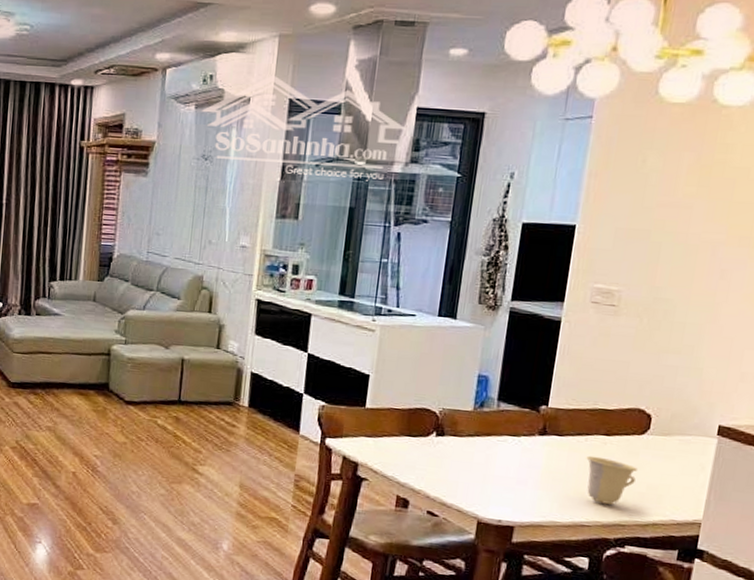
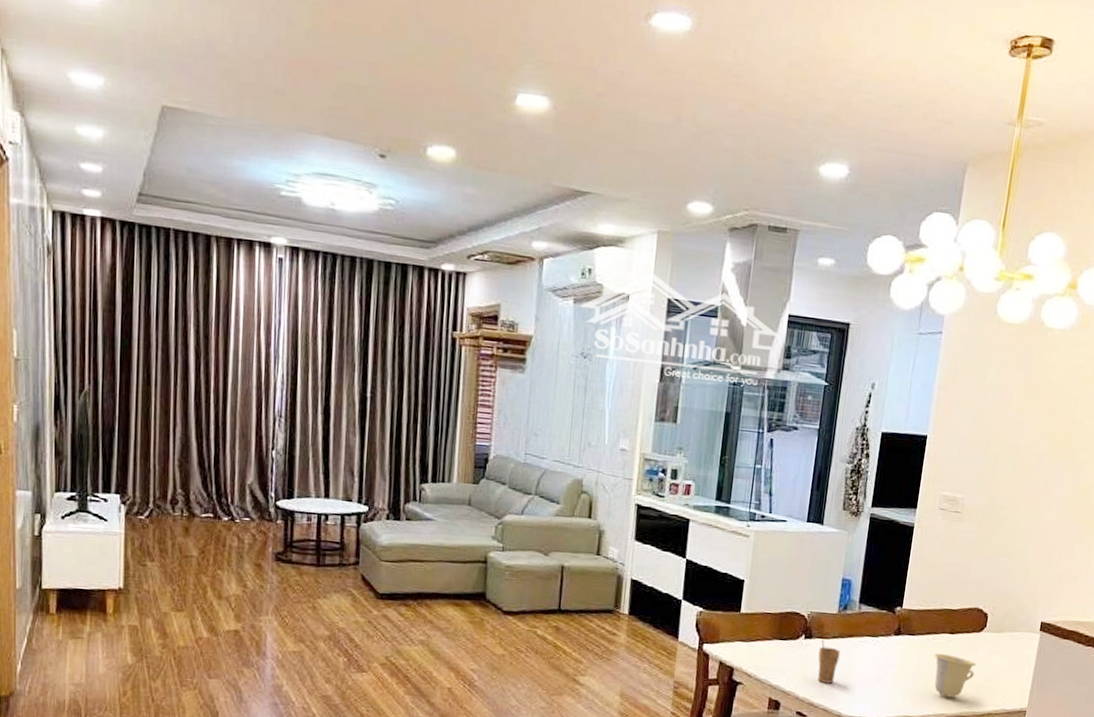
cup: none [451,437,476,483] -> present [817,639,840,683]

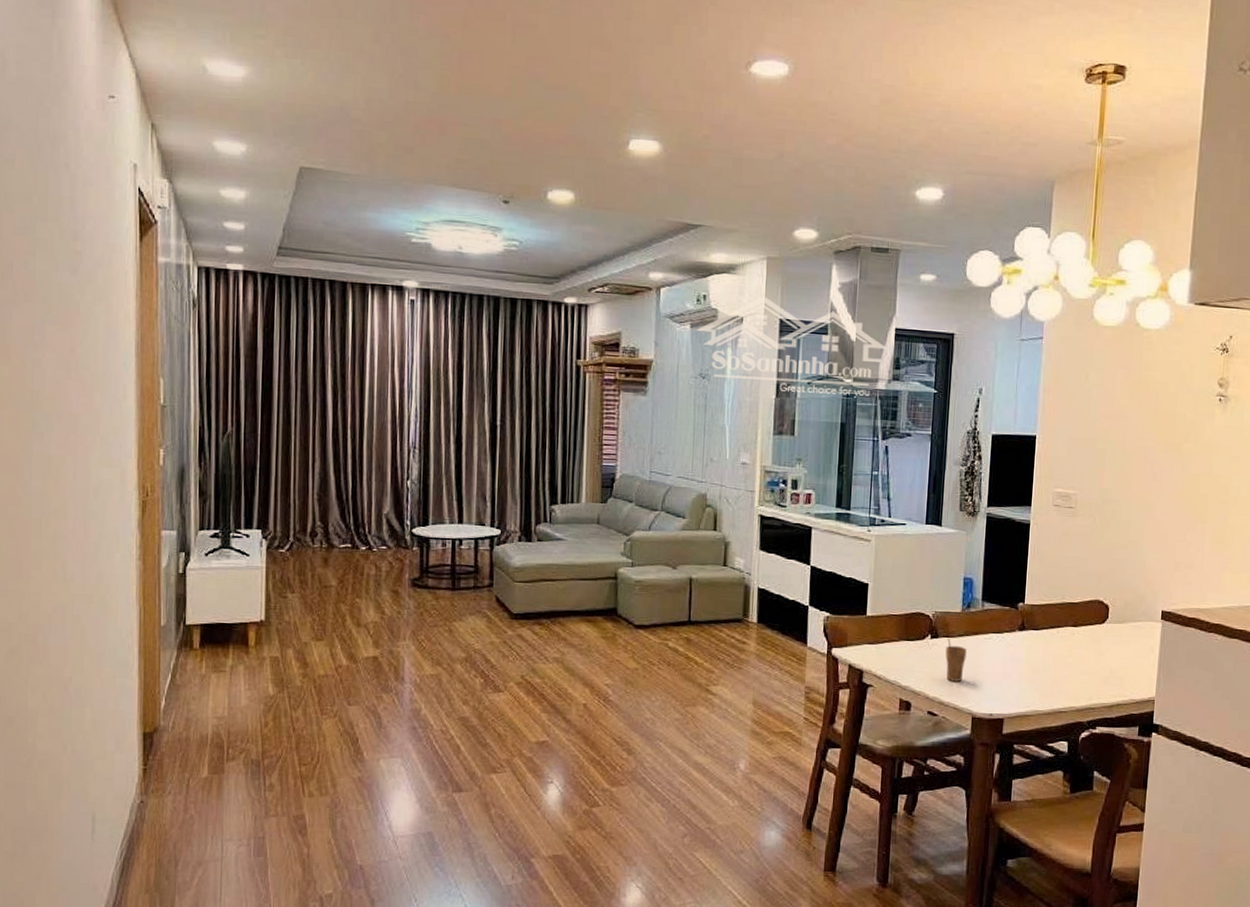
cup: present [934,653,976,698] -> none [1059,646,1101,690]

